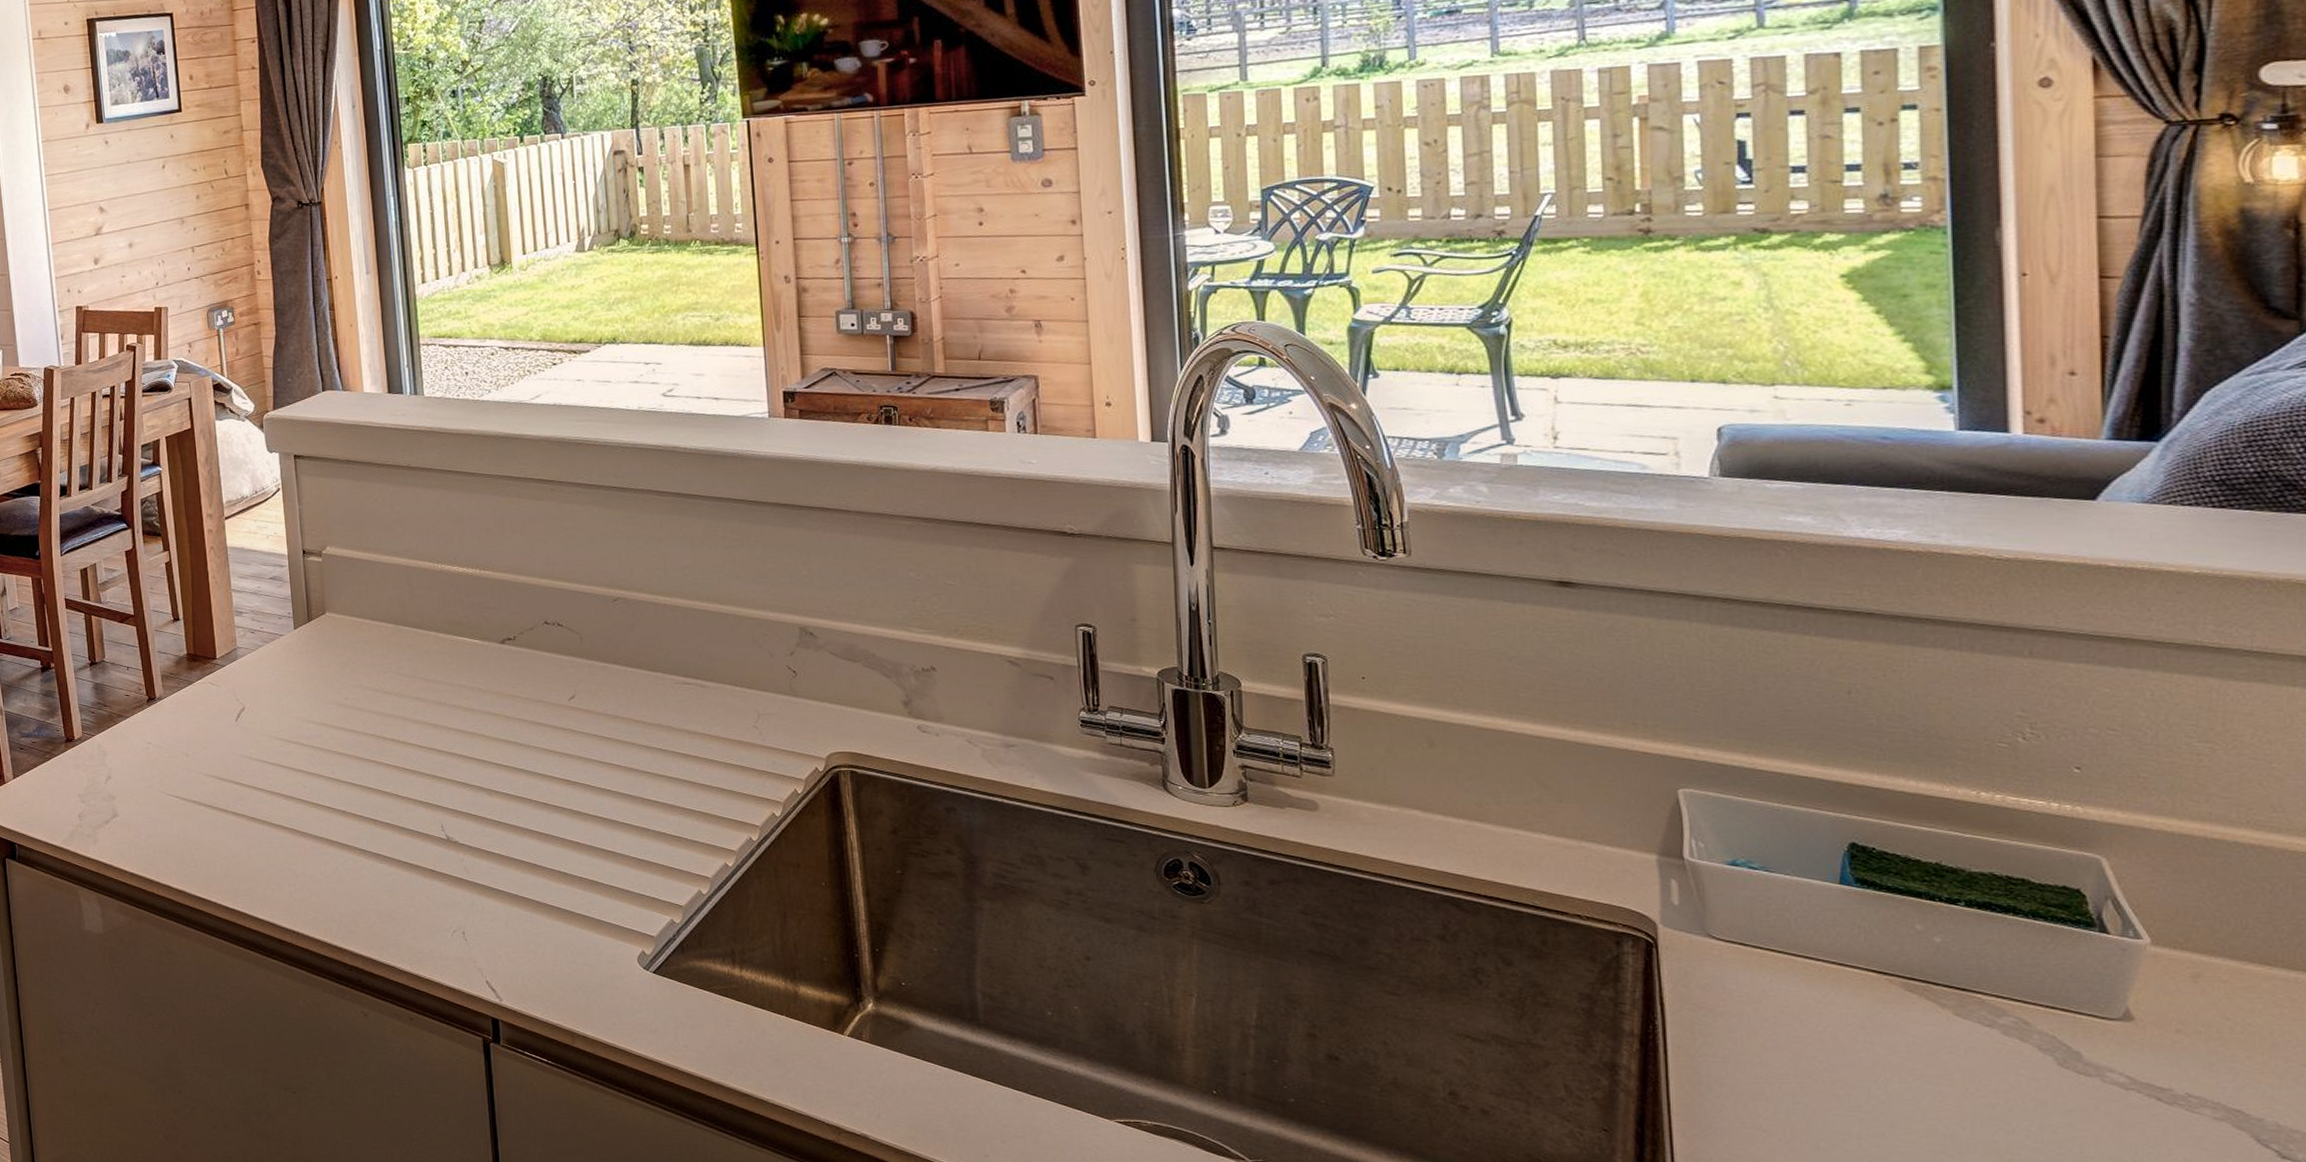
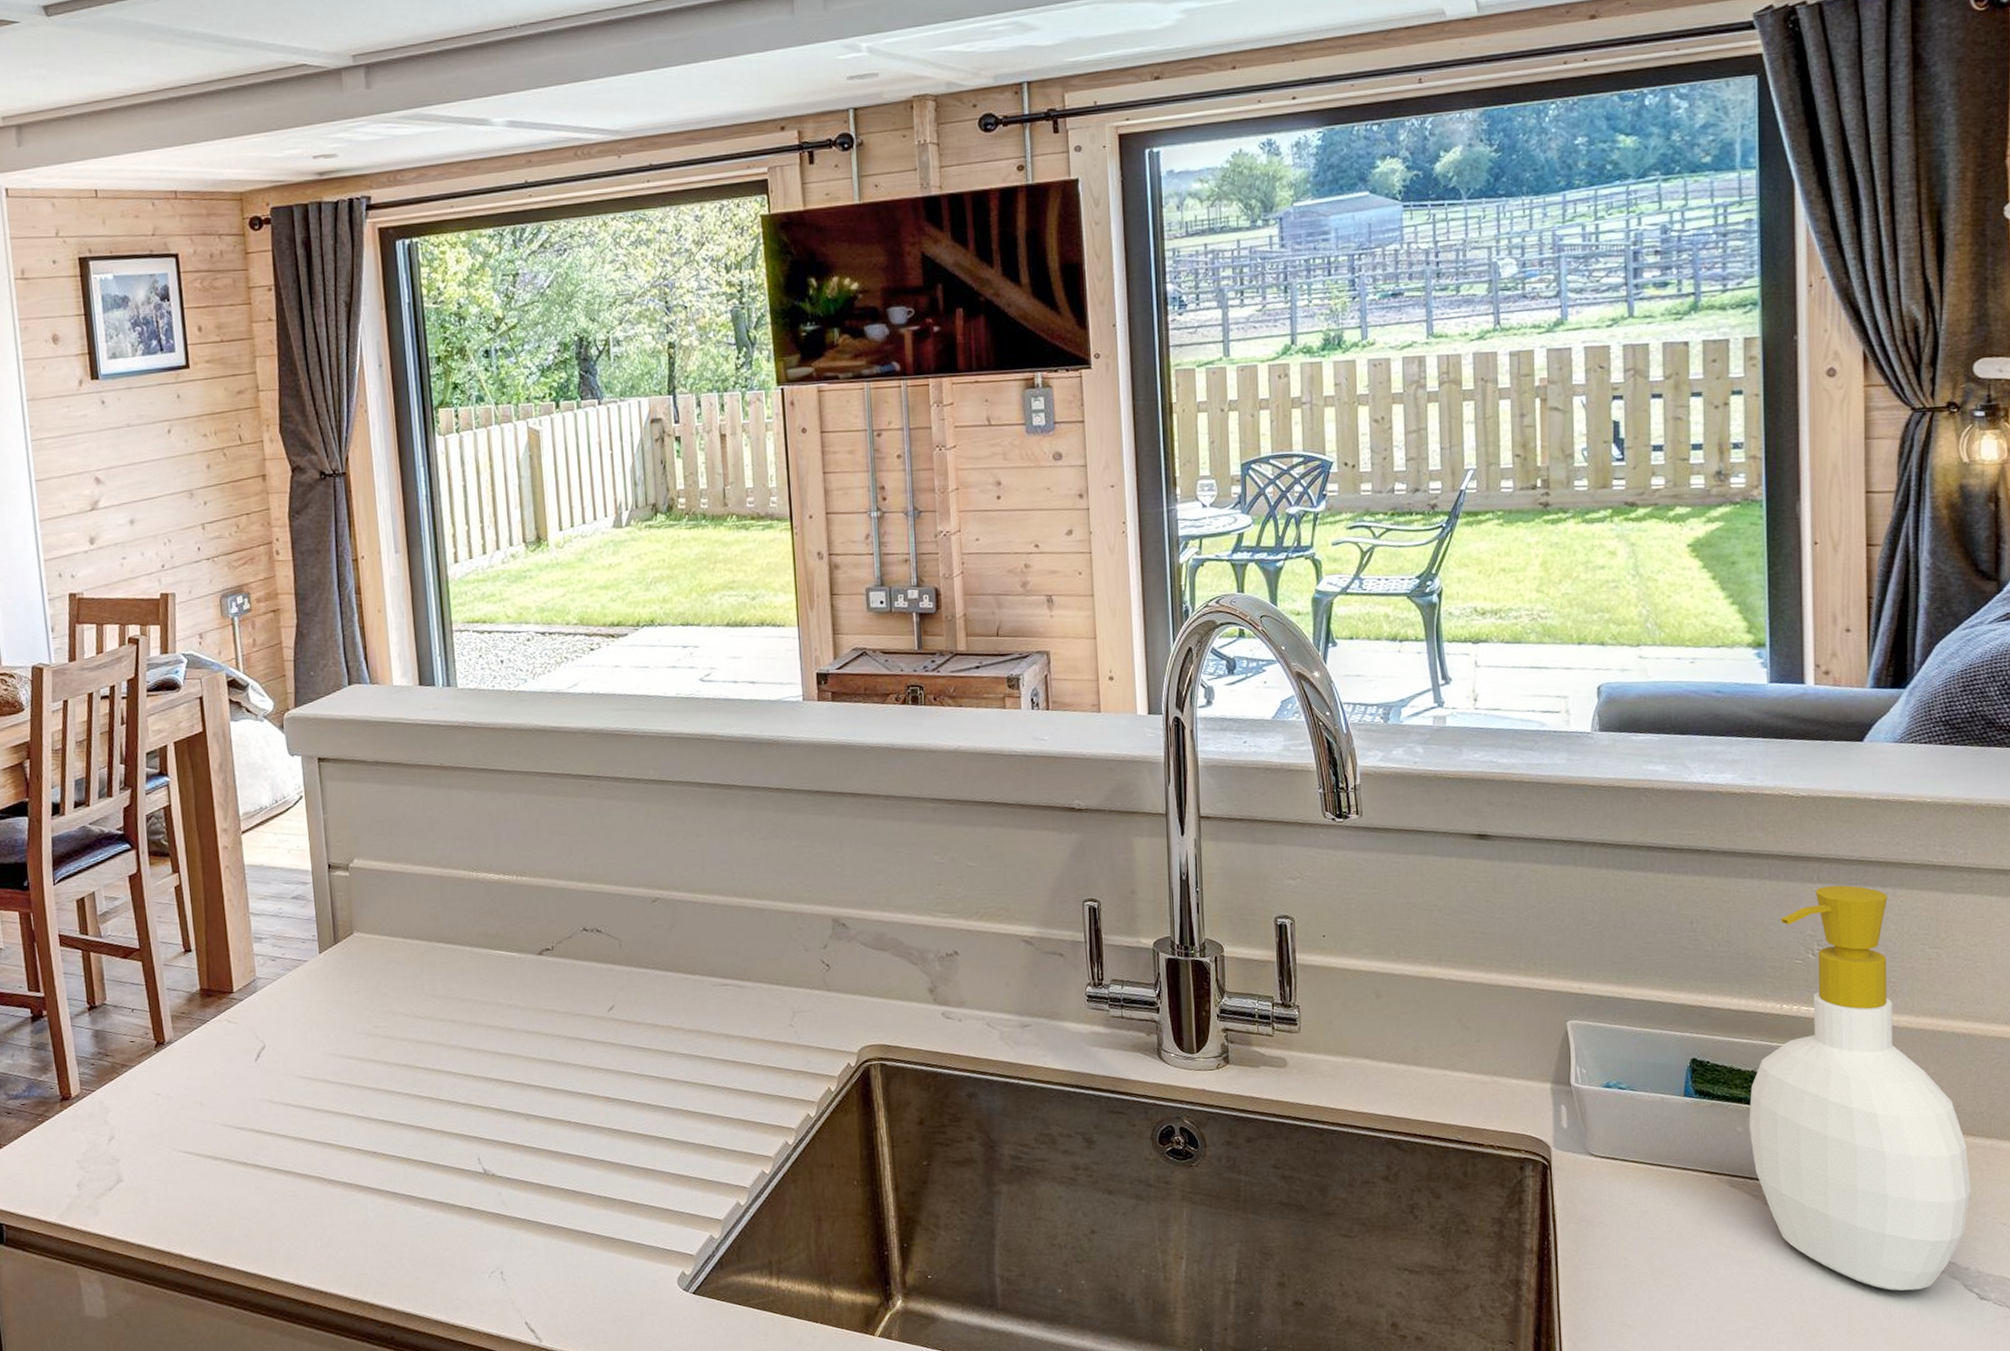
soap bottle: none [1932,662,2264,1136] -> present [1749,885,1970,1291]

